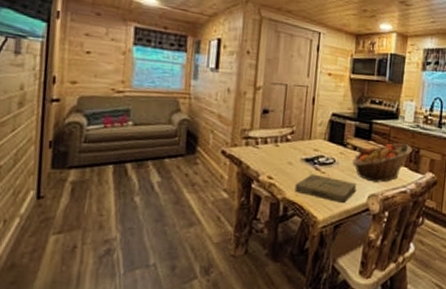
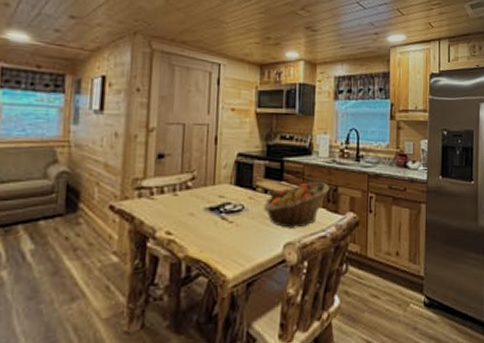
book: present [294,174,357,204] -> none [198,224,270,257]

